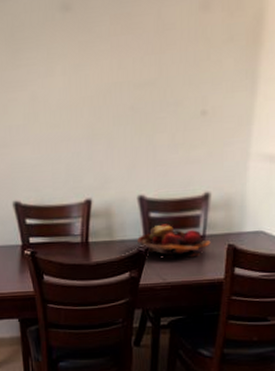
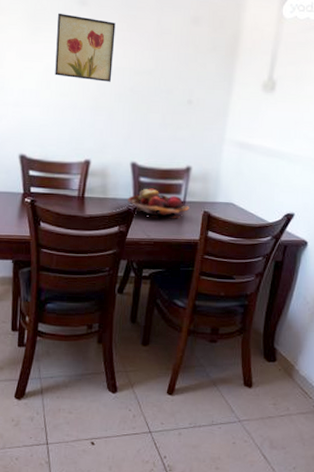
wall art: none [39,25,108,104] -> present [55,13,116,82]

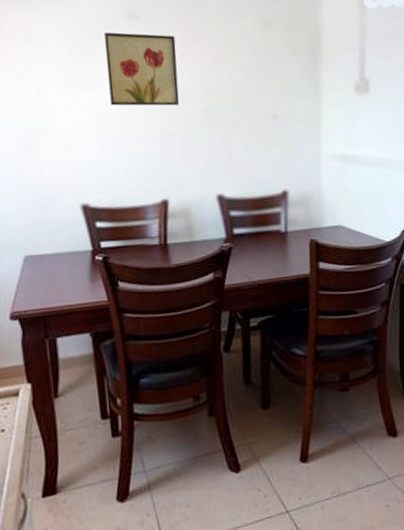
fruit basket: present [127,188,190,219] -> none [218,222,293,257]

